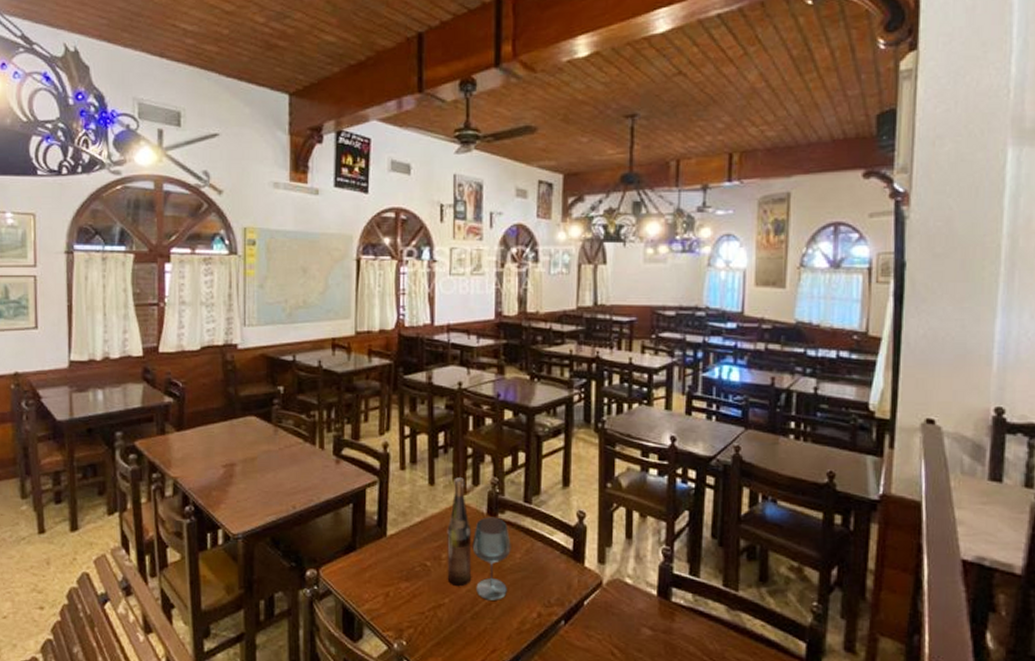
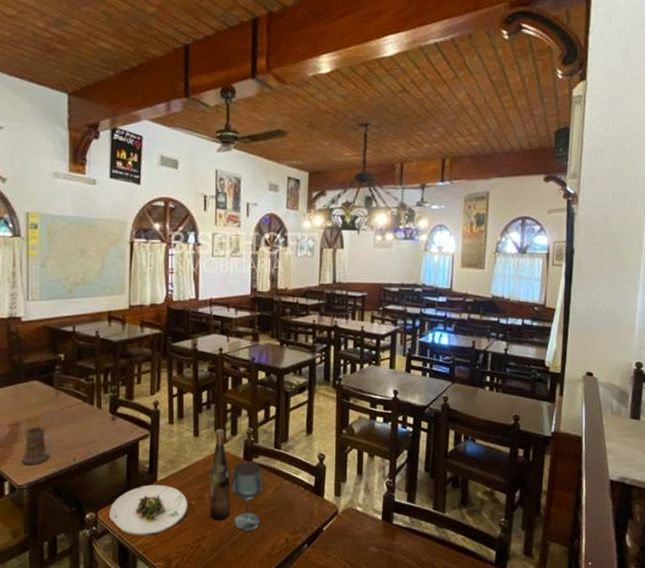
beer mug: none [237,468,270,512] -> present [22,426,52,465]
salad plate: none [331,540,422,600] -> present [108,484,188,536]

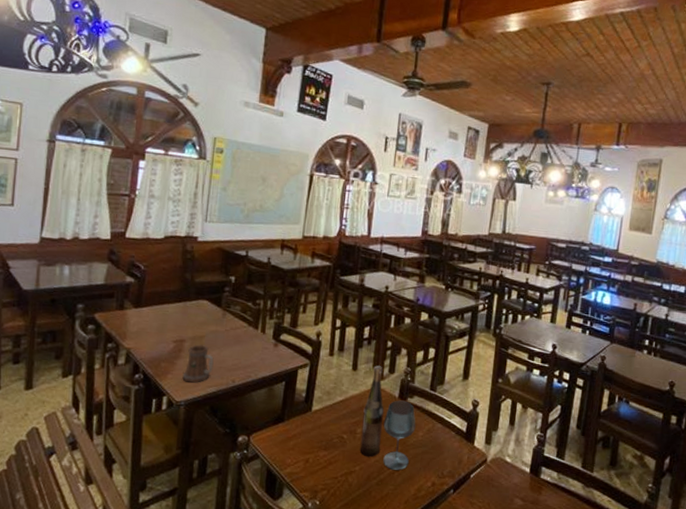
salad plate: present [108,484,188,536] -> none [260,413,340,465]

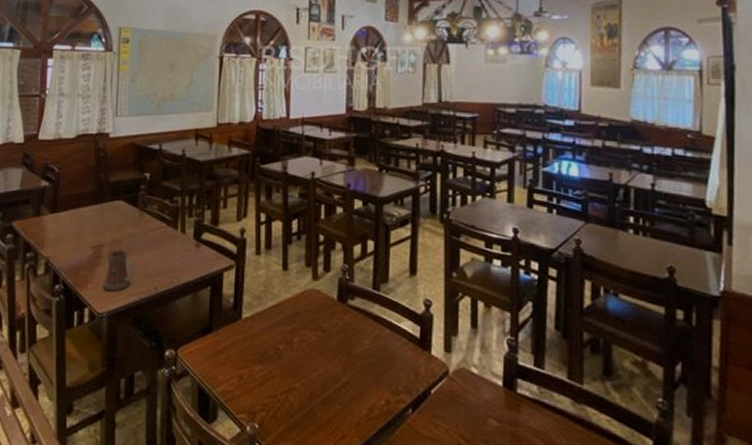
wine bottle: present [359,365,385,457] -> none [299,263,323,371]
wine glass: present [383,400,416,470] -> none [323,303,360,386]

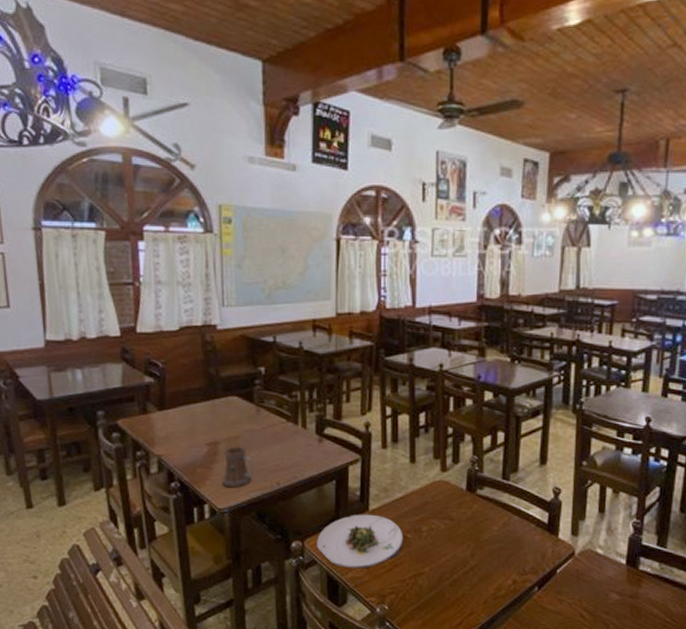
salad plate: none [189,322,275,382] -> present [316,514,403,569]

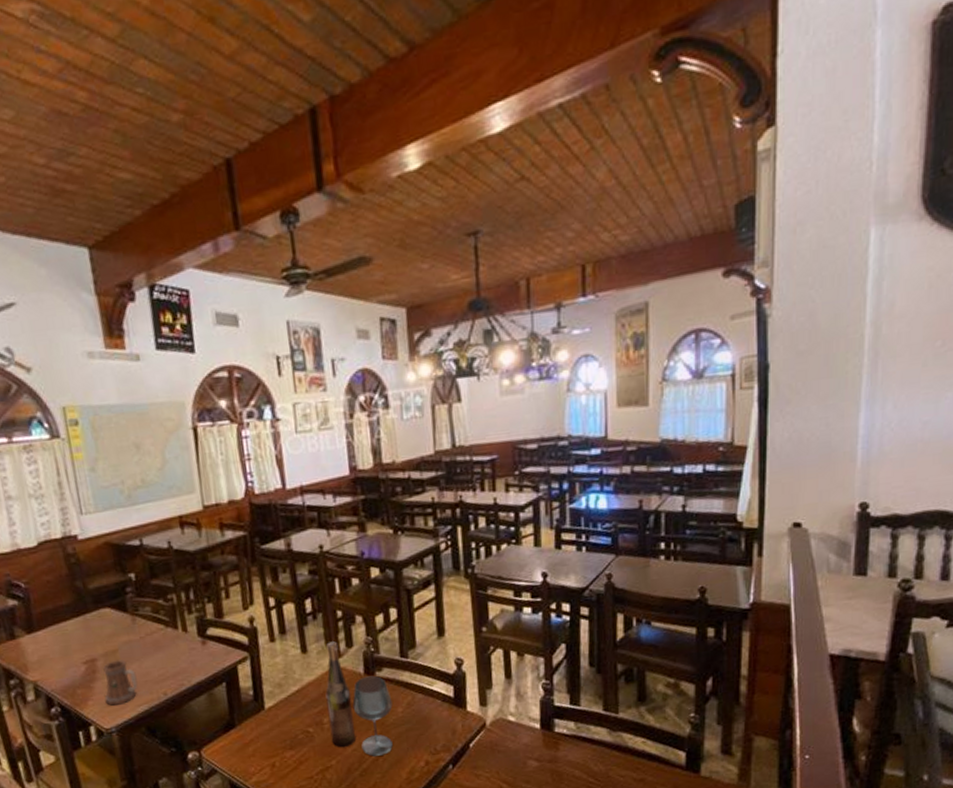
salad plate: present [316,514,403,569] -> none [213,712,306,773]
wine bottle: none [427,456,452,557] -> present [325,641,357,748]
wine glass: none [451,493,489,569] -> present [352,675,393,757]

